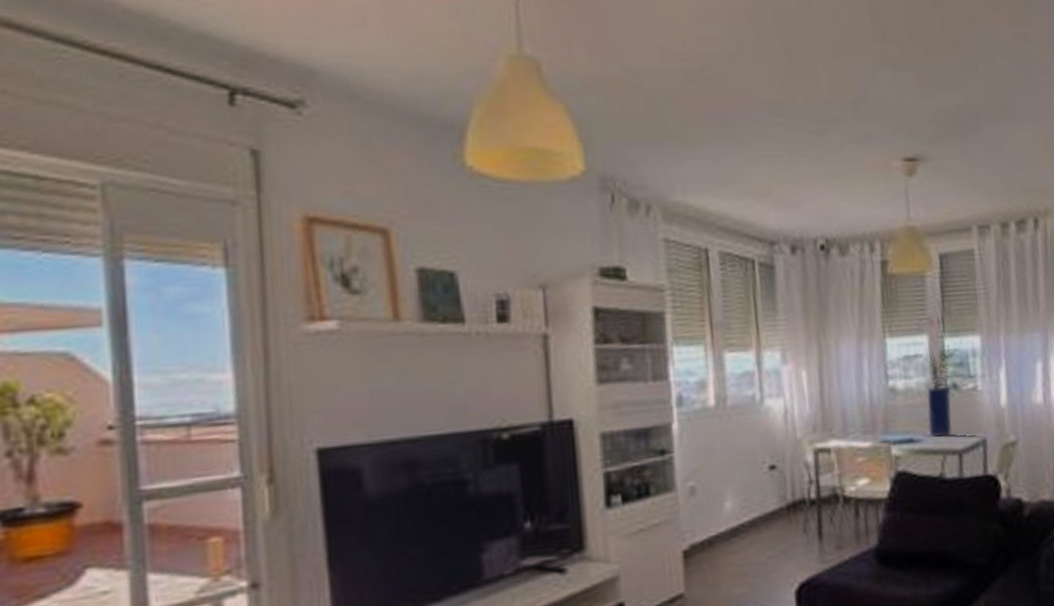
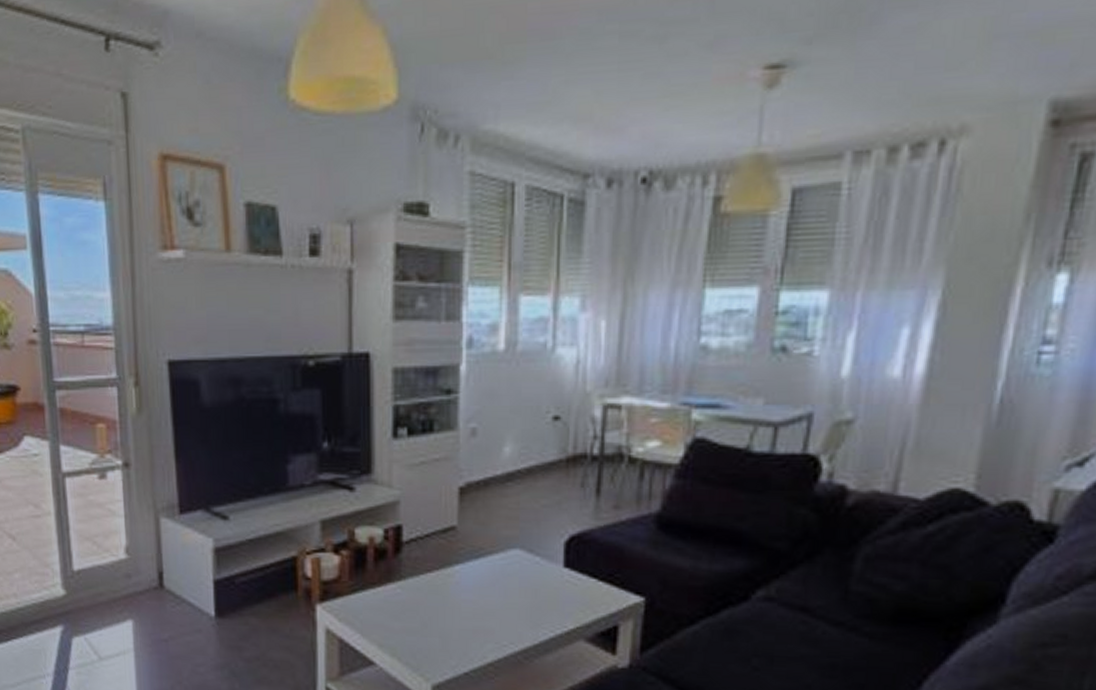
vase: present [927,345,952,438] -> none [740,300,786,406]

